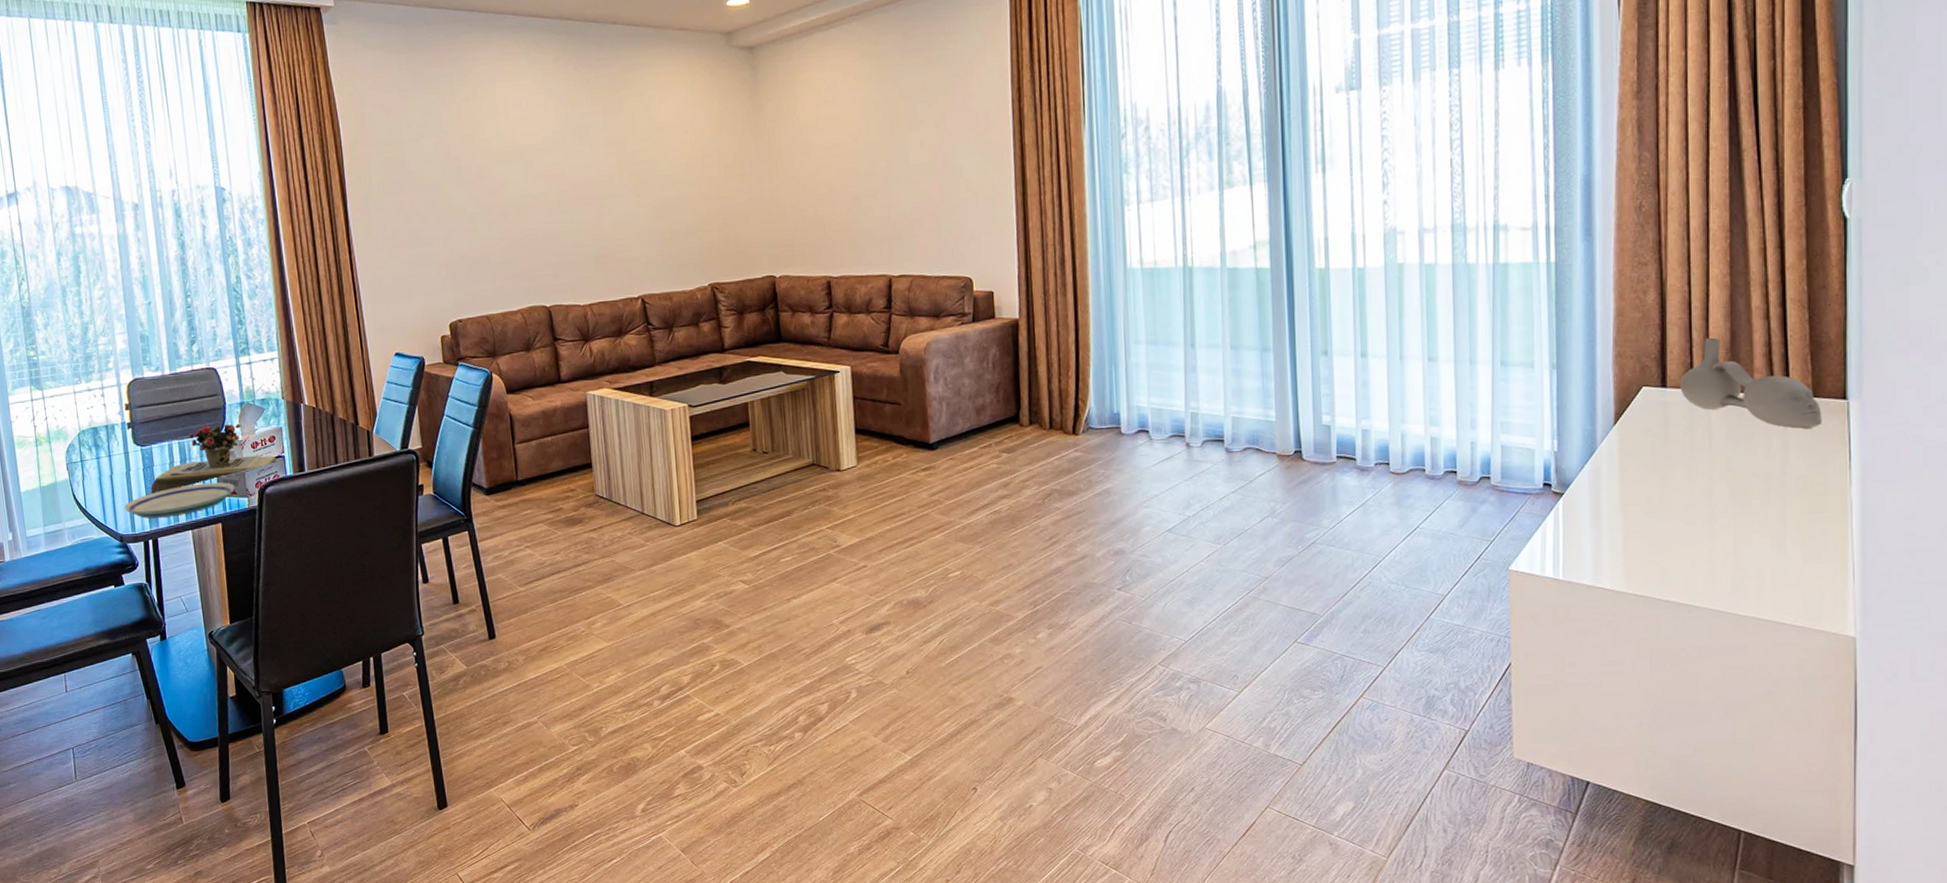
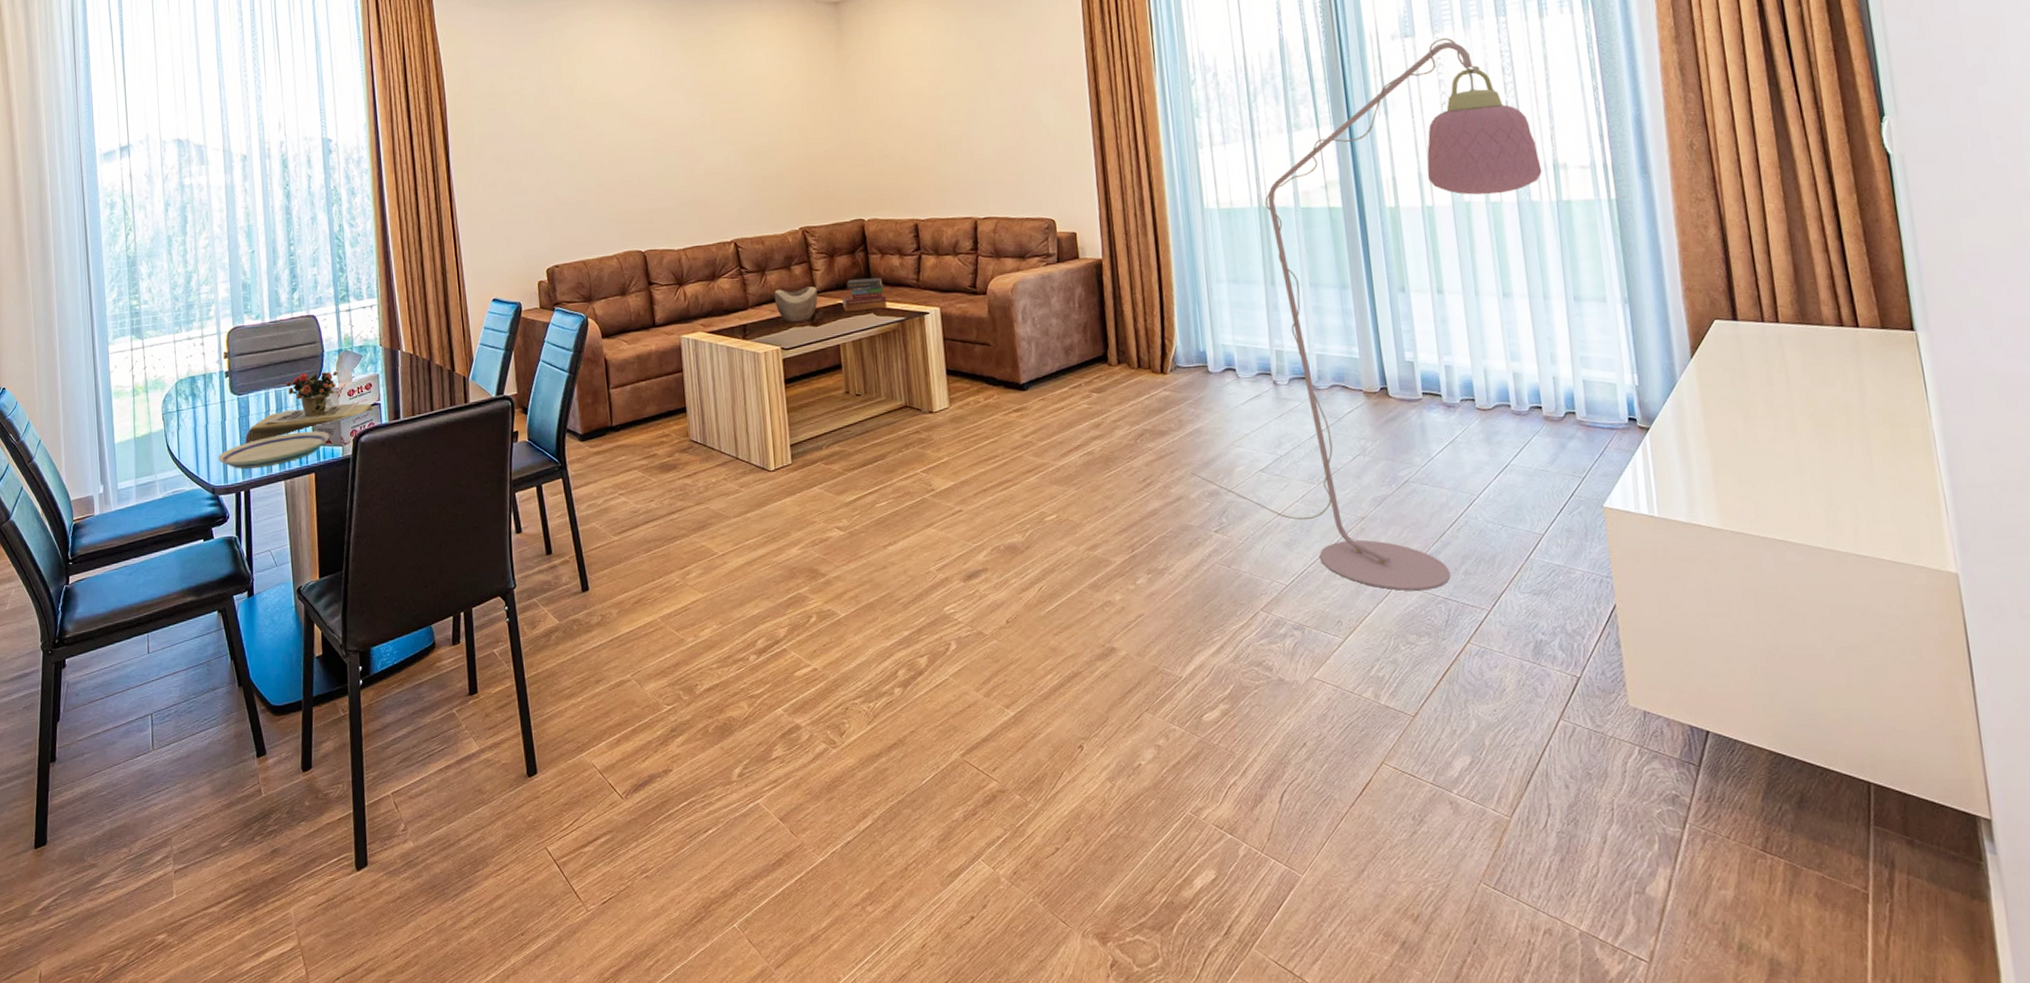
decorative bowl: none [682,344,726,380] -> present [774,286,818,322]
books: none [750,335,797,369] -> present [841,277,888,311]
floor lamp: none [1097,90,1481,648] -> present [1191,37,1542,591]
decorative vase: present [1680,337,1822,429] -> none [1750,270,1894,360]

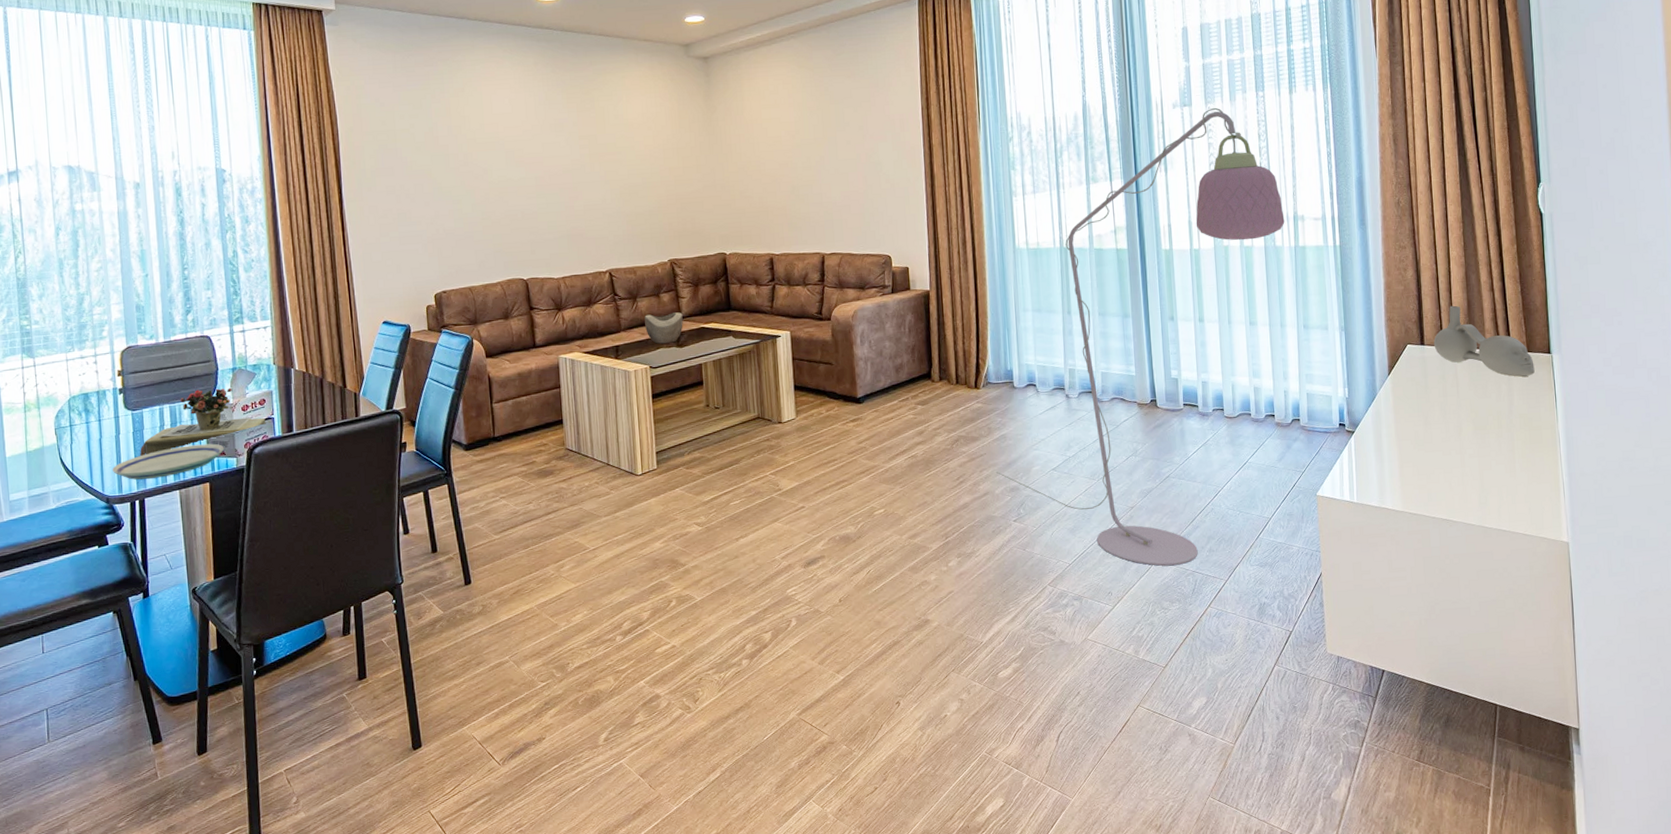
books: present [841,277,888,311] -> none [704,304,745,334]
decorative vase: none [1750,270,1894,360] -> present [1434,305,1535,377]

